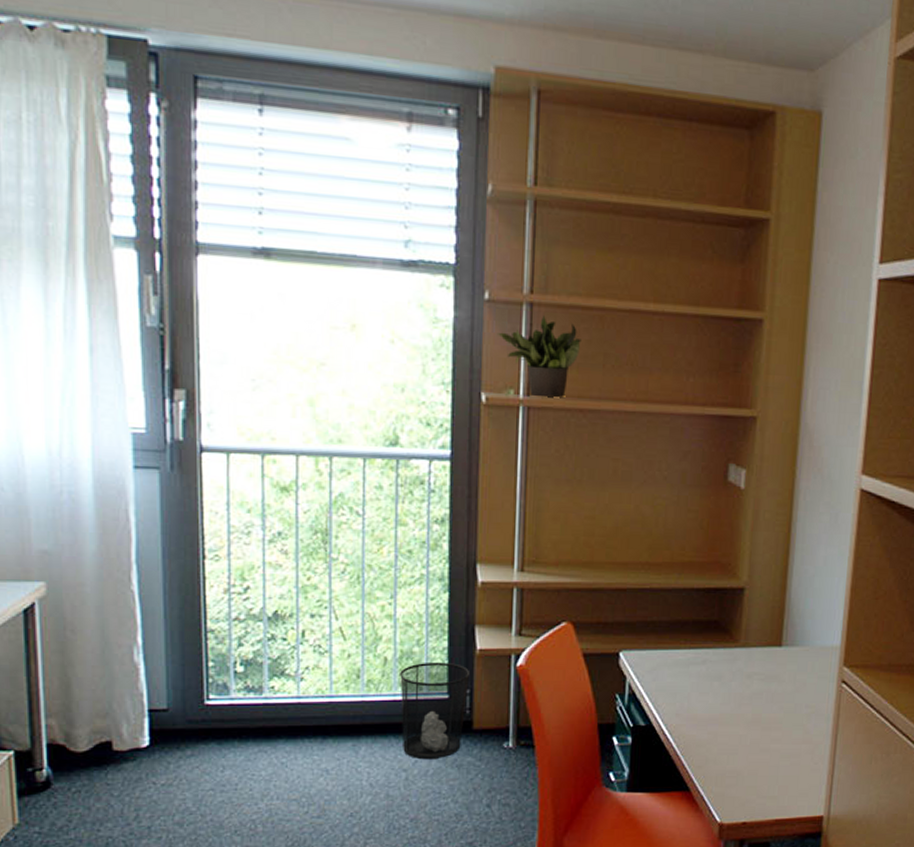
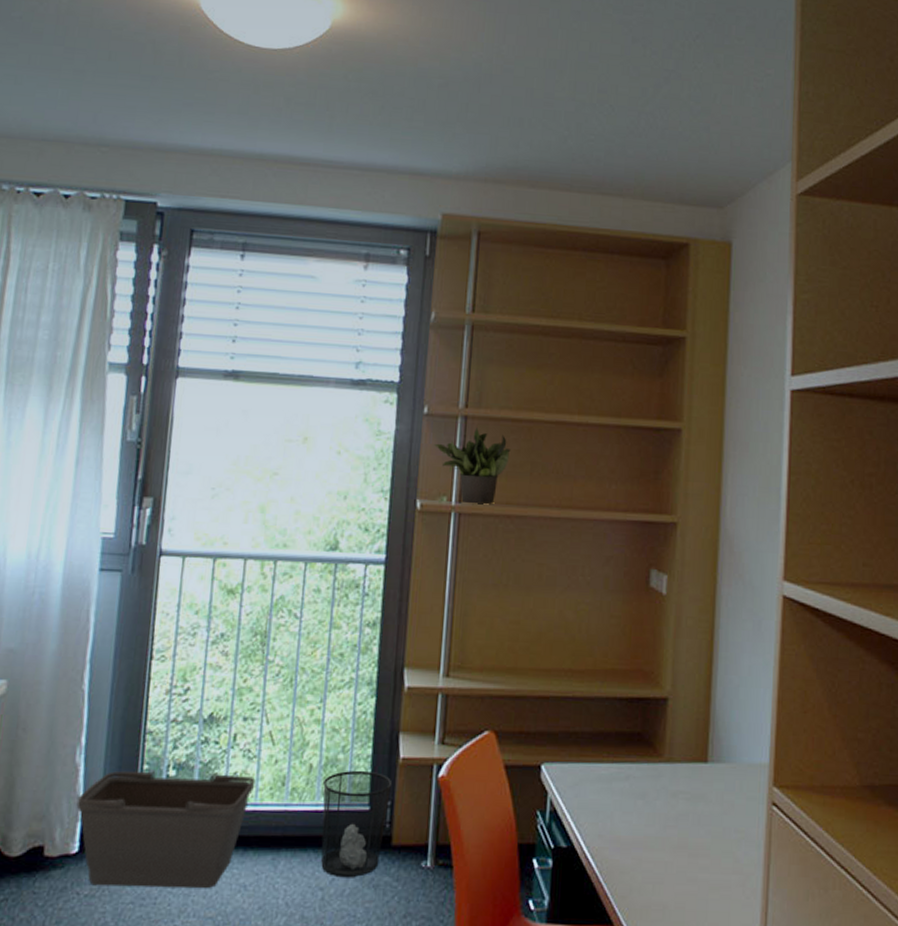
bicycle basket: none [141,666,329,776] -> present [76,770,256,888]

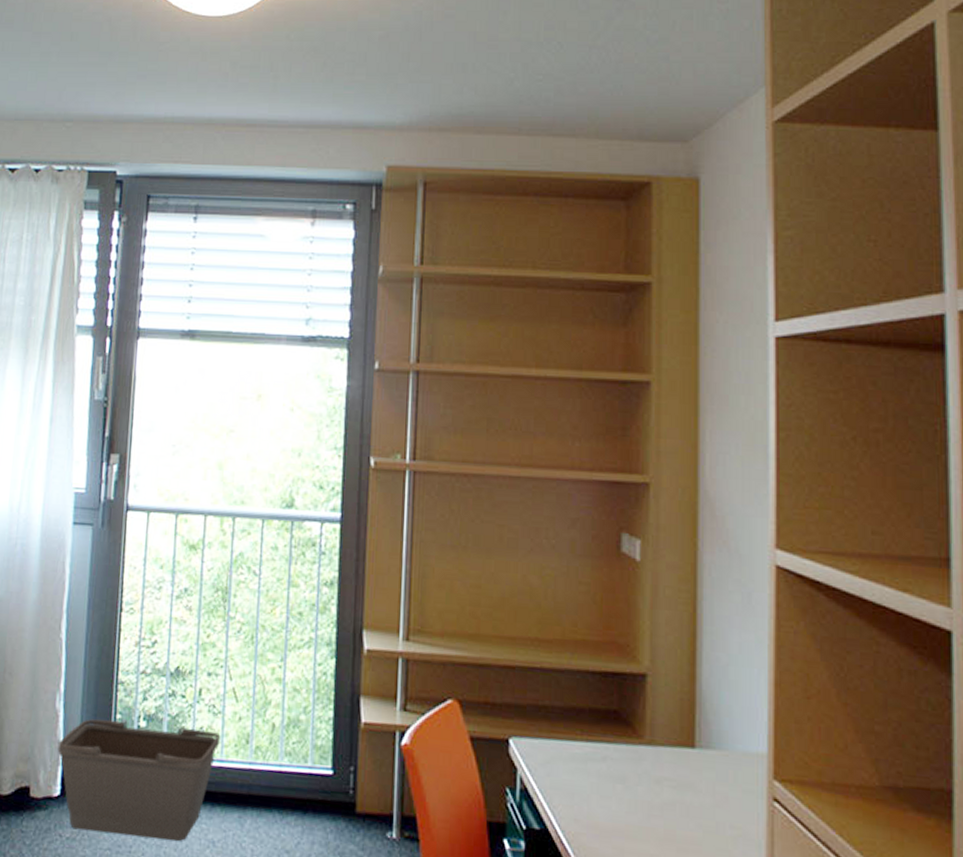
waste bin: present [321,770,393,878] -> none [286,732,355,844]
potted plant: present [433,427,511,505] -> none [385,382,465,463]

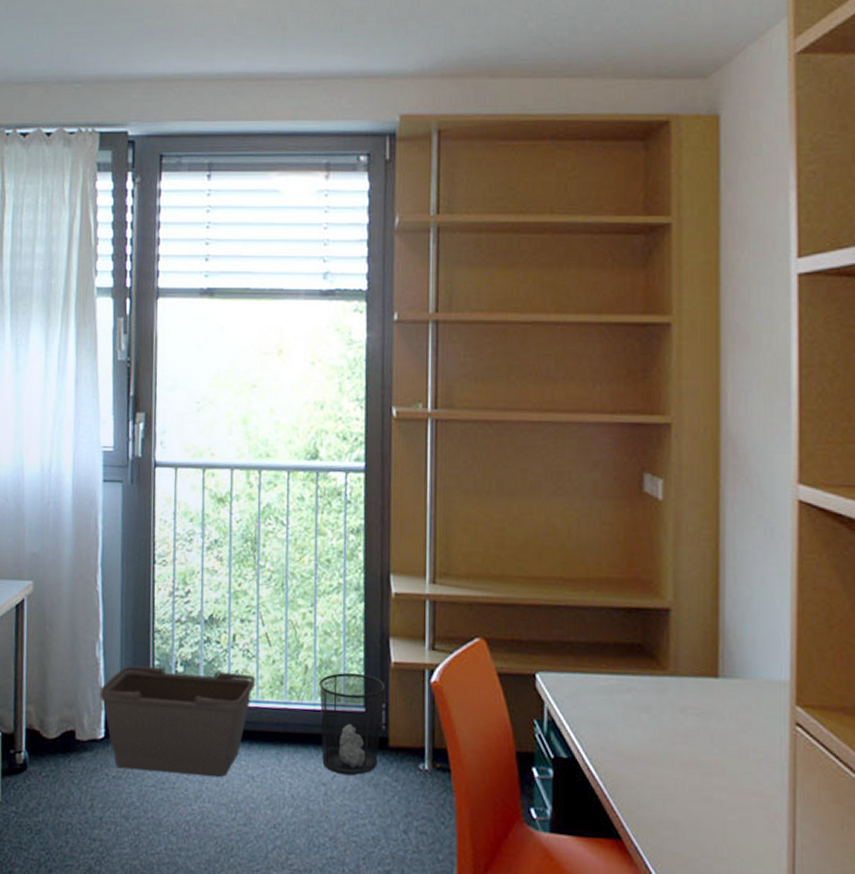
waste bin: none [286,732,355,844] -> present [319,672,386,776]

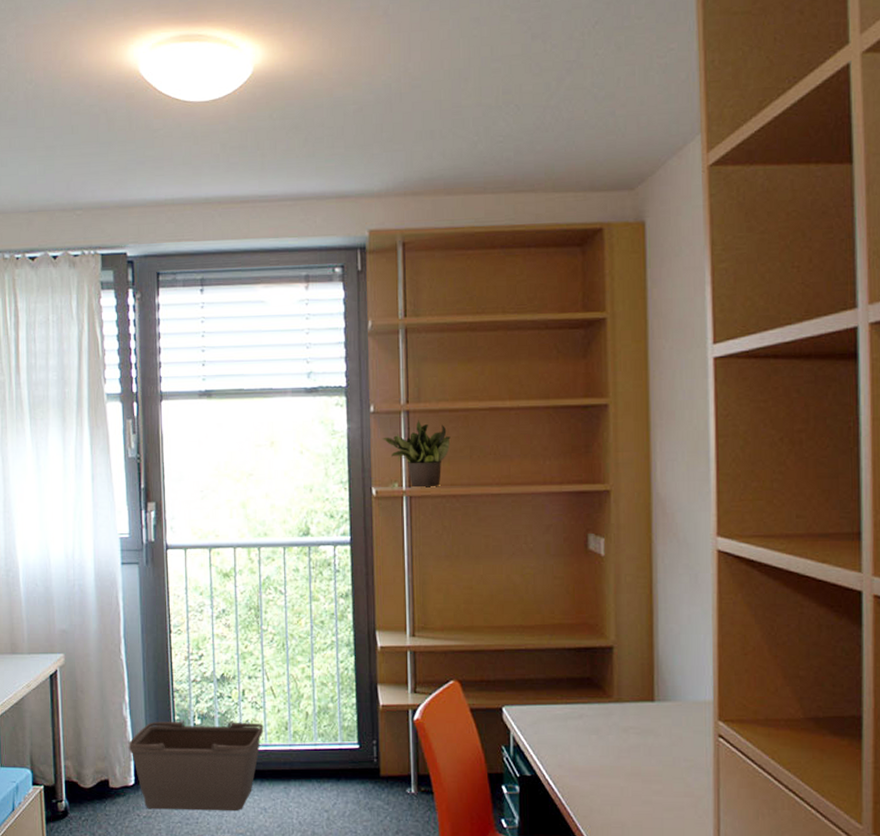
waste bin: present [319,672,386,776] -> none [319,716,376,802]
potted plant: none [405,332,485,410] -> present [381,420,451,488]

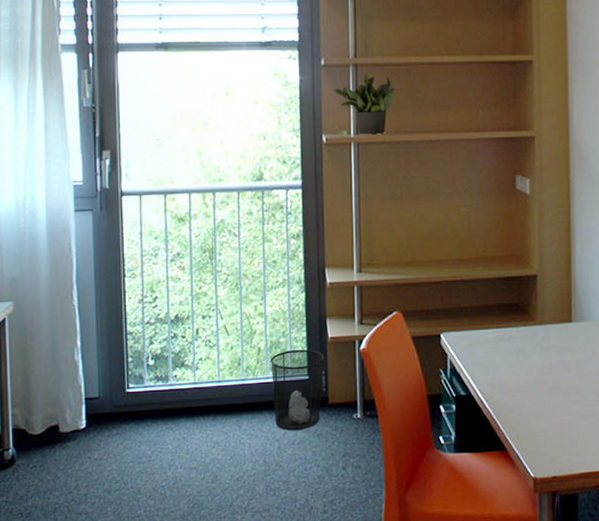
bicycle basket: present [128,720,264,811] -> none [80,359,217,451]
waste bin: none [319,716,376,802] -> present [271,349,325,431]

